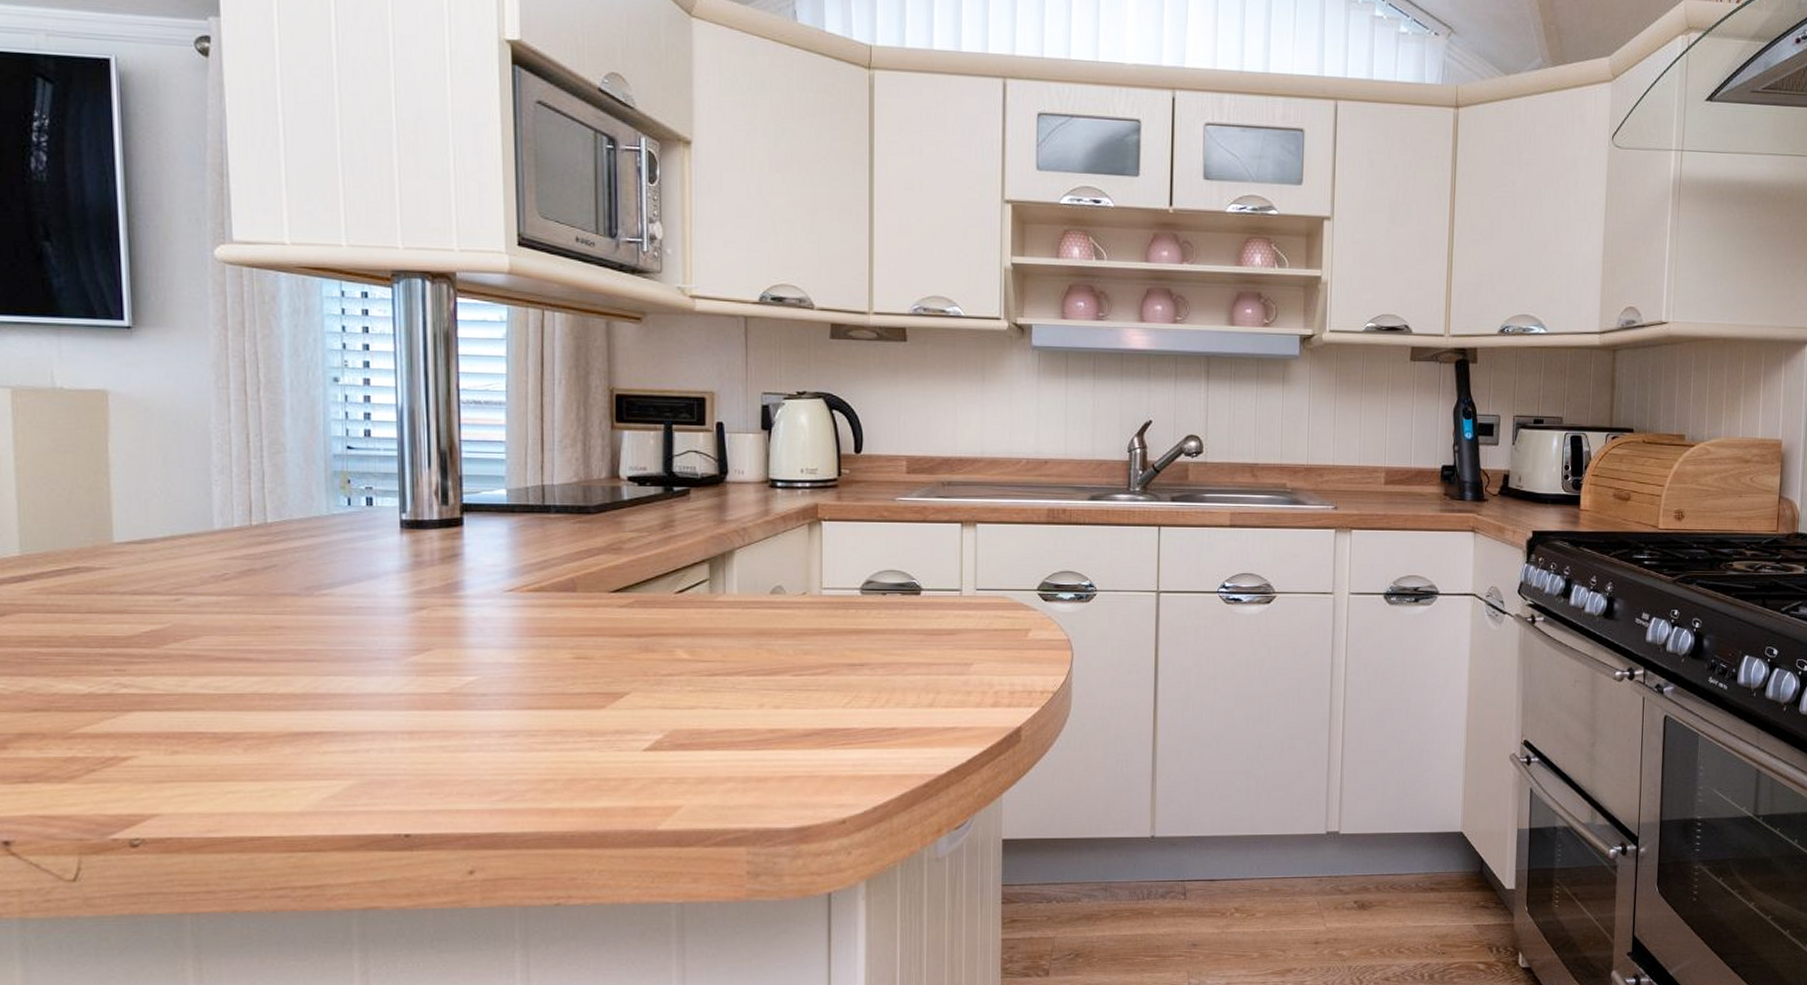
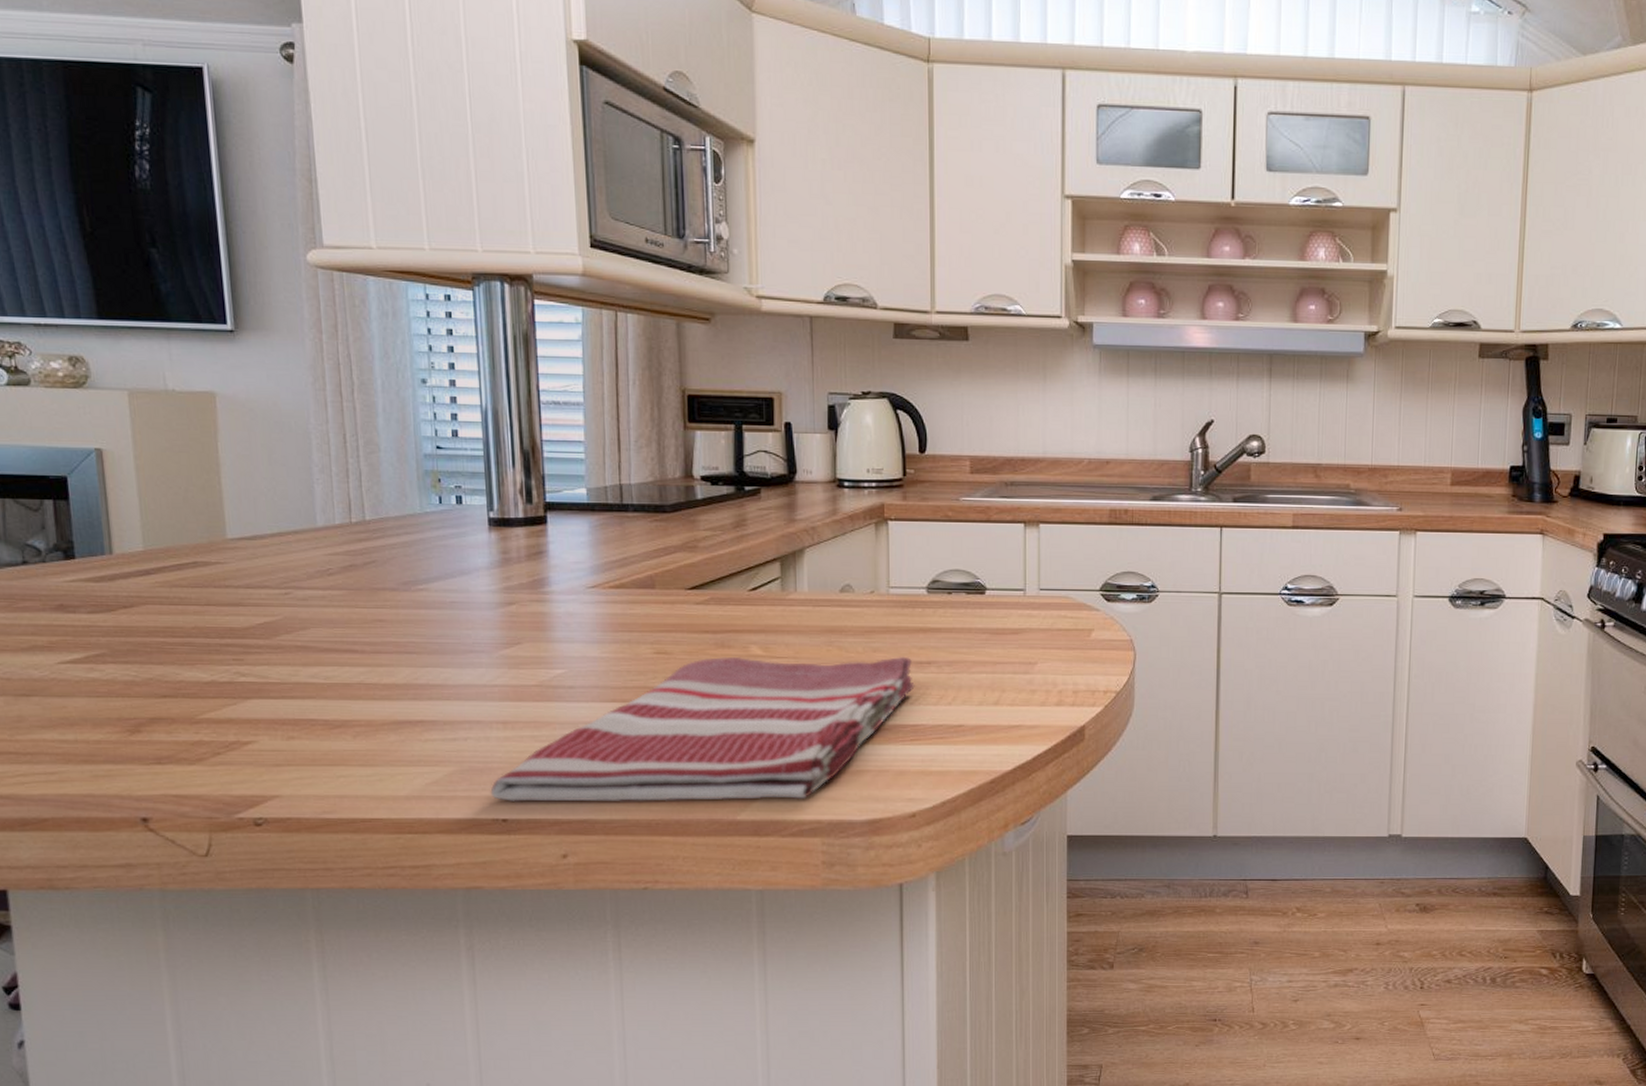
dish towel: none [392,658,847,816] -> present [490,656,915,802]

